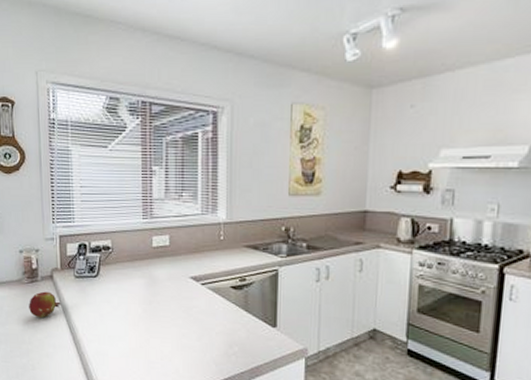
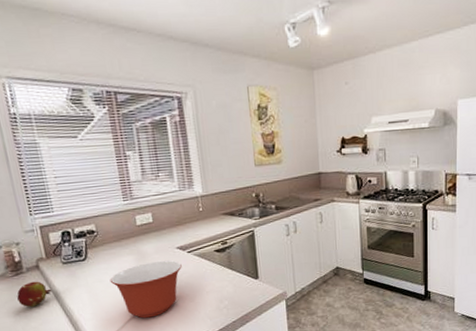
mixing bowl: none [117,289,193,351] -> present [109,260,182,318]

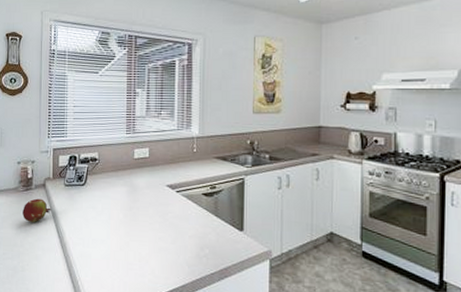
mixing bowl: present [109,260,182,318] -> none [101,196,169,253]

